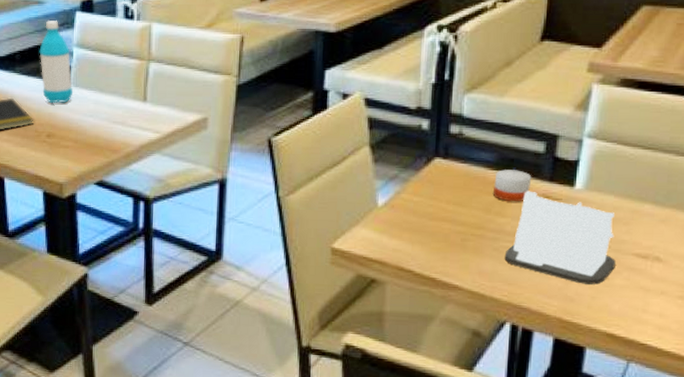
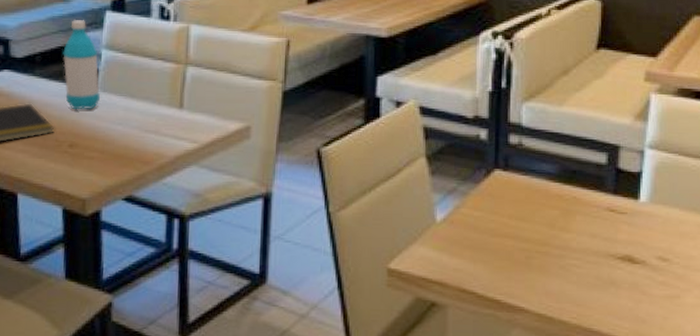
candle: present [492,169,532,202] -> none [556,181,595,217]
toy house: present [504,191,616,285] -> none [571,204,685,304]

